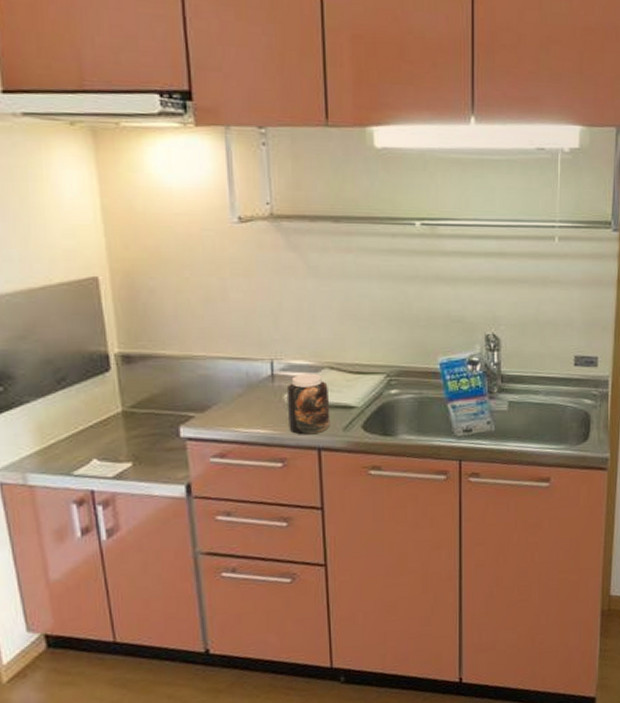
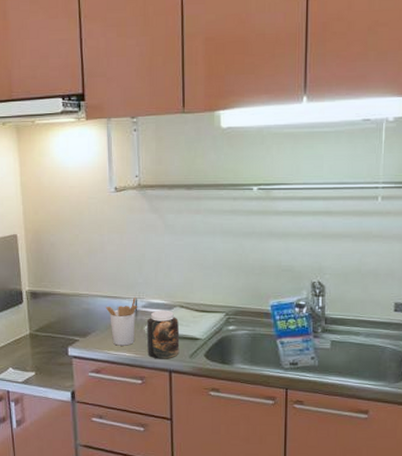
utensil holder: none [230,357,275,421] -> present [105,296,138,346]

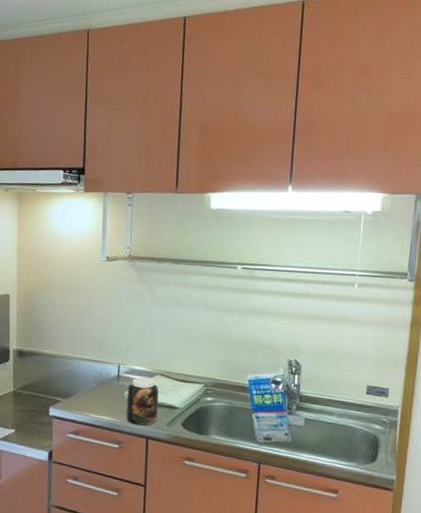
utensil holder: present [105,296,138,346] -> none [88,362,121,410]

